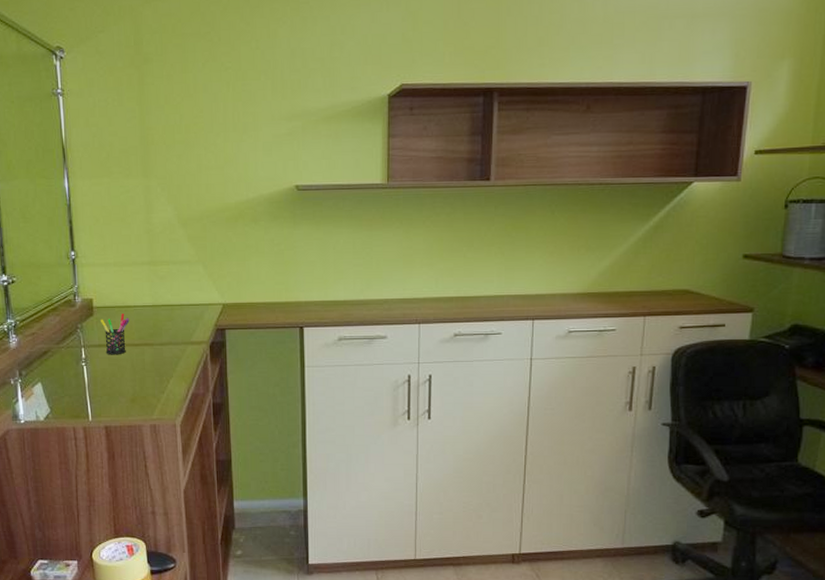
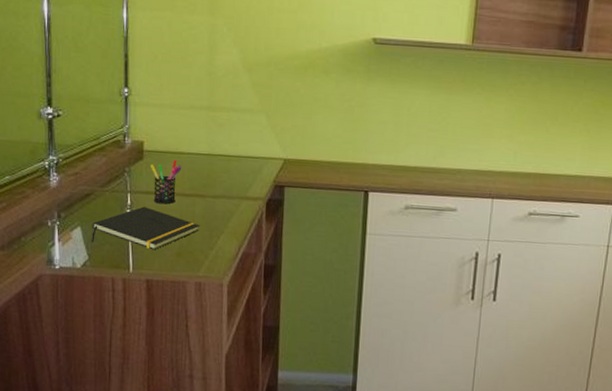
notepad: none [51,359,150,398] -> present [91,206,199,250]

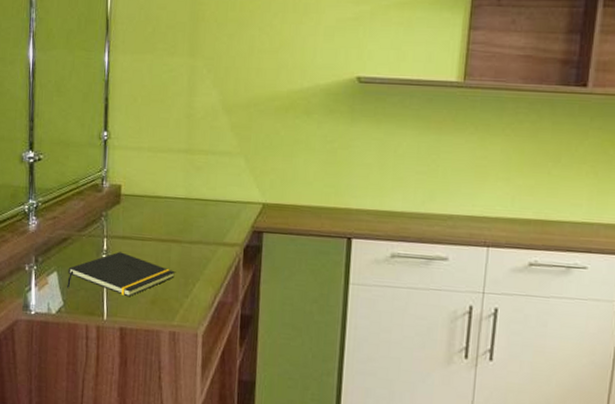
pen holder: present [151,159,182,204] -> none [127,203,159,250]

